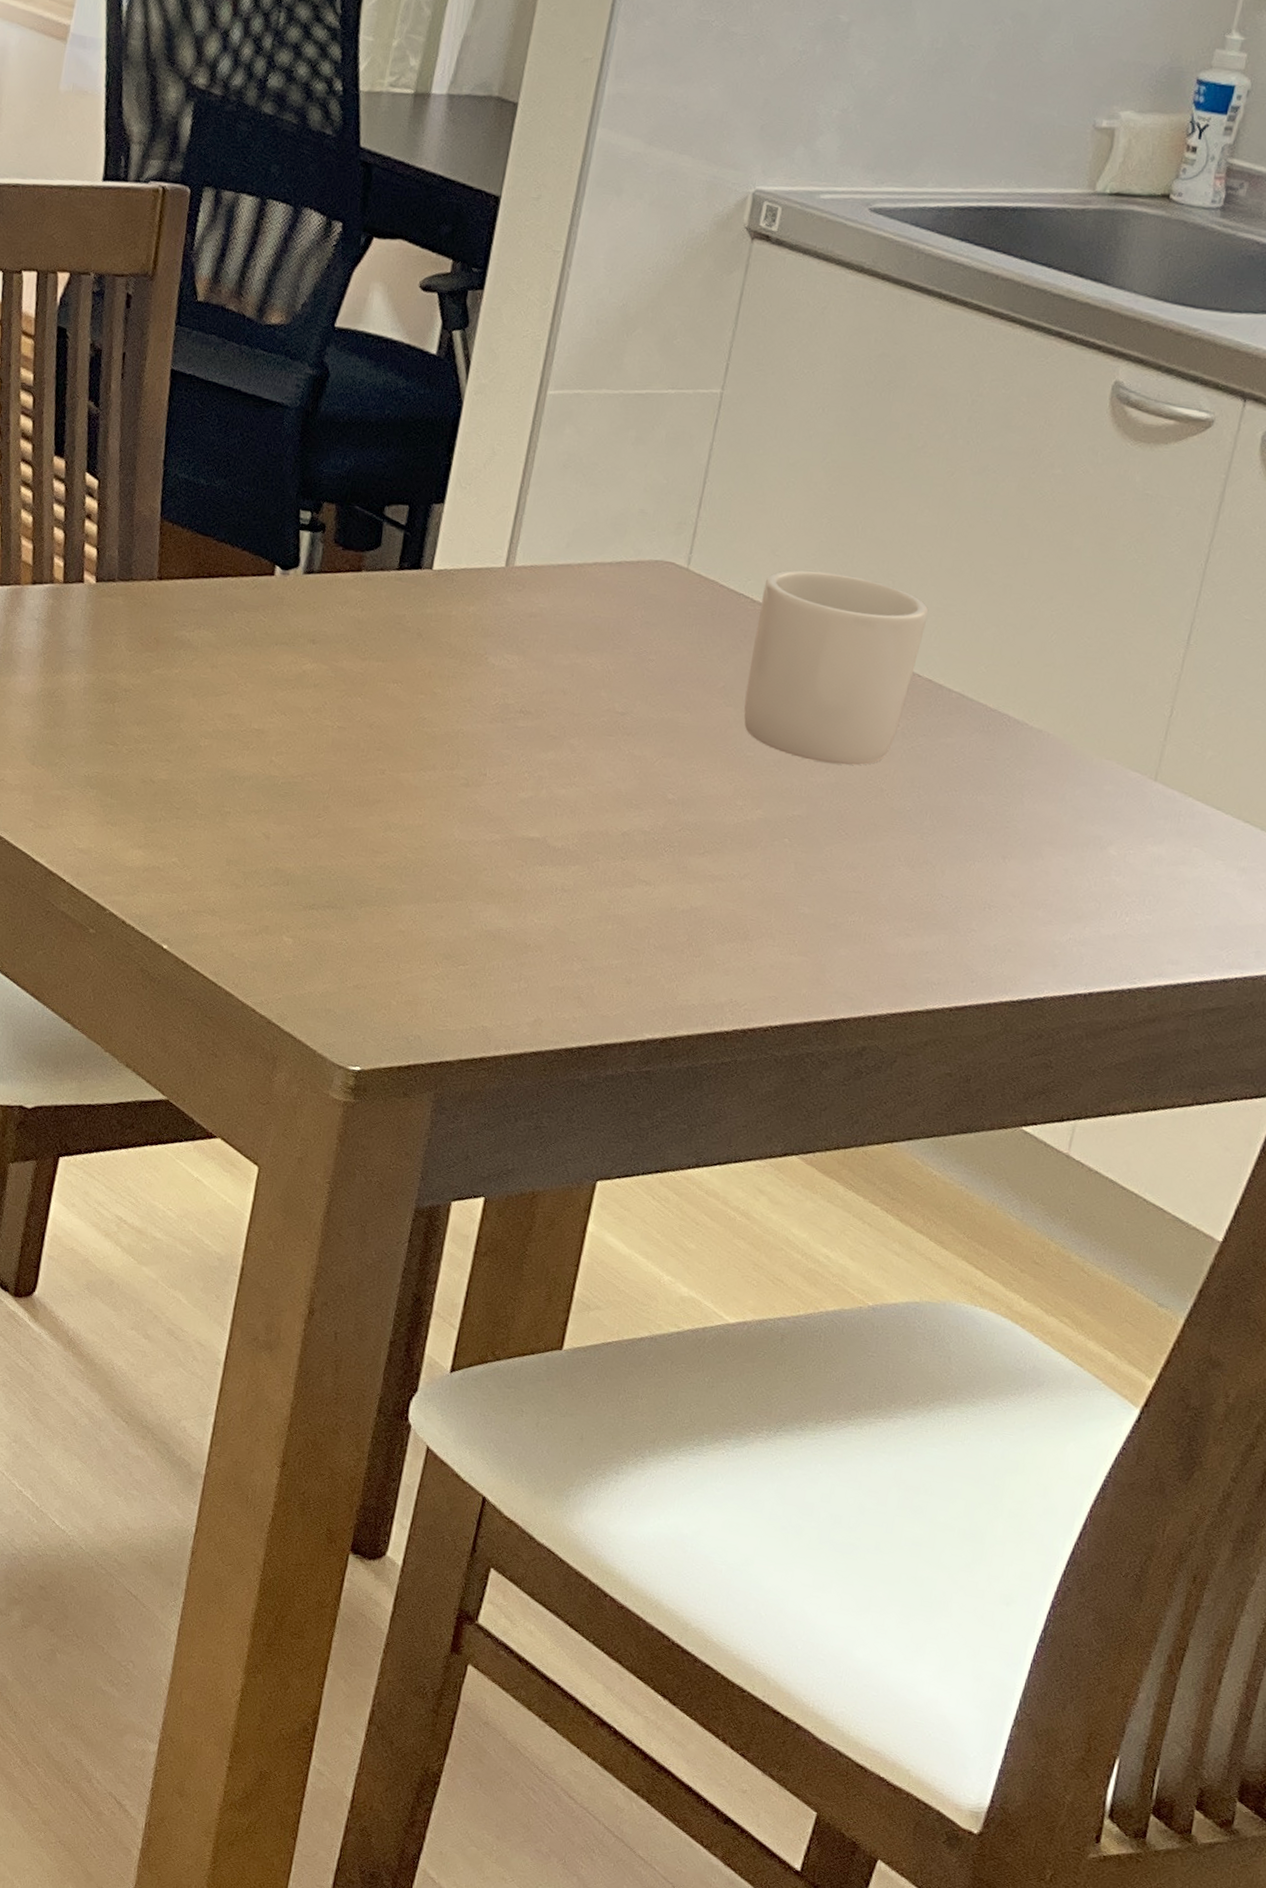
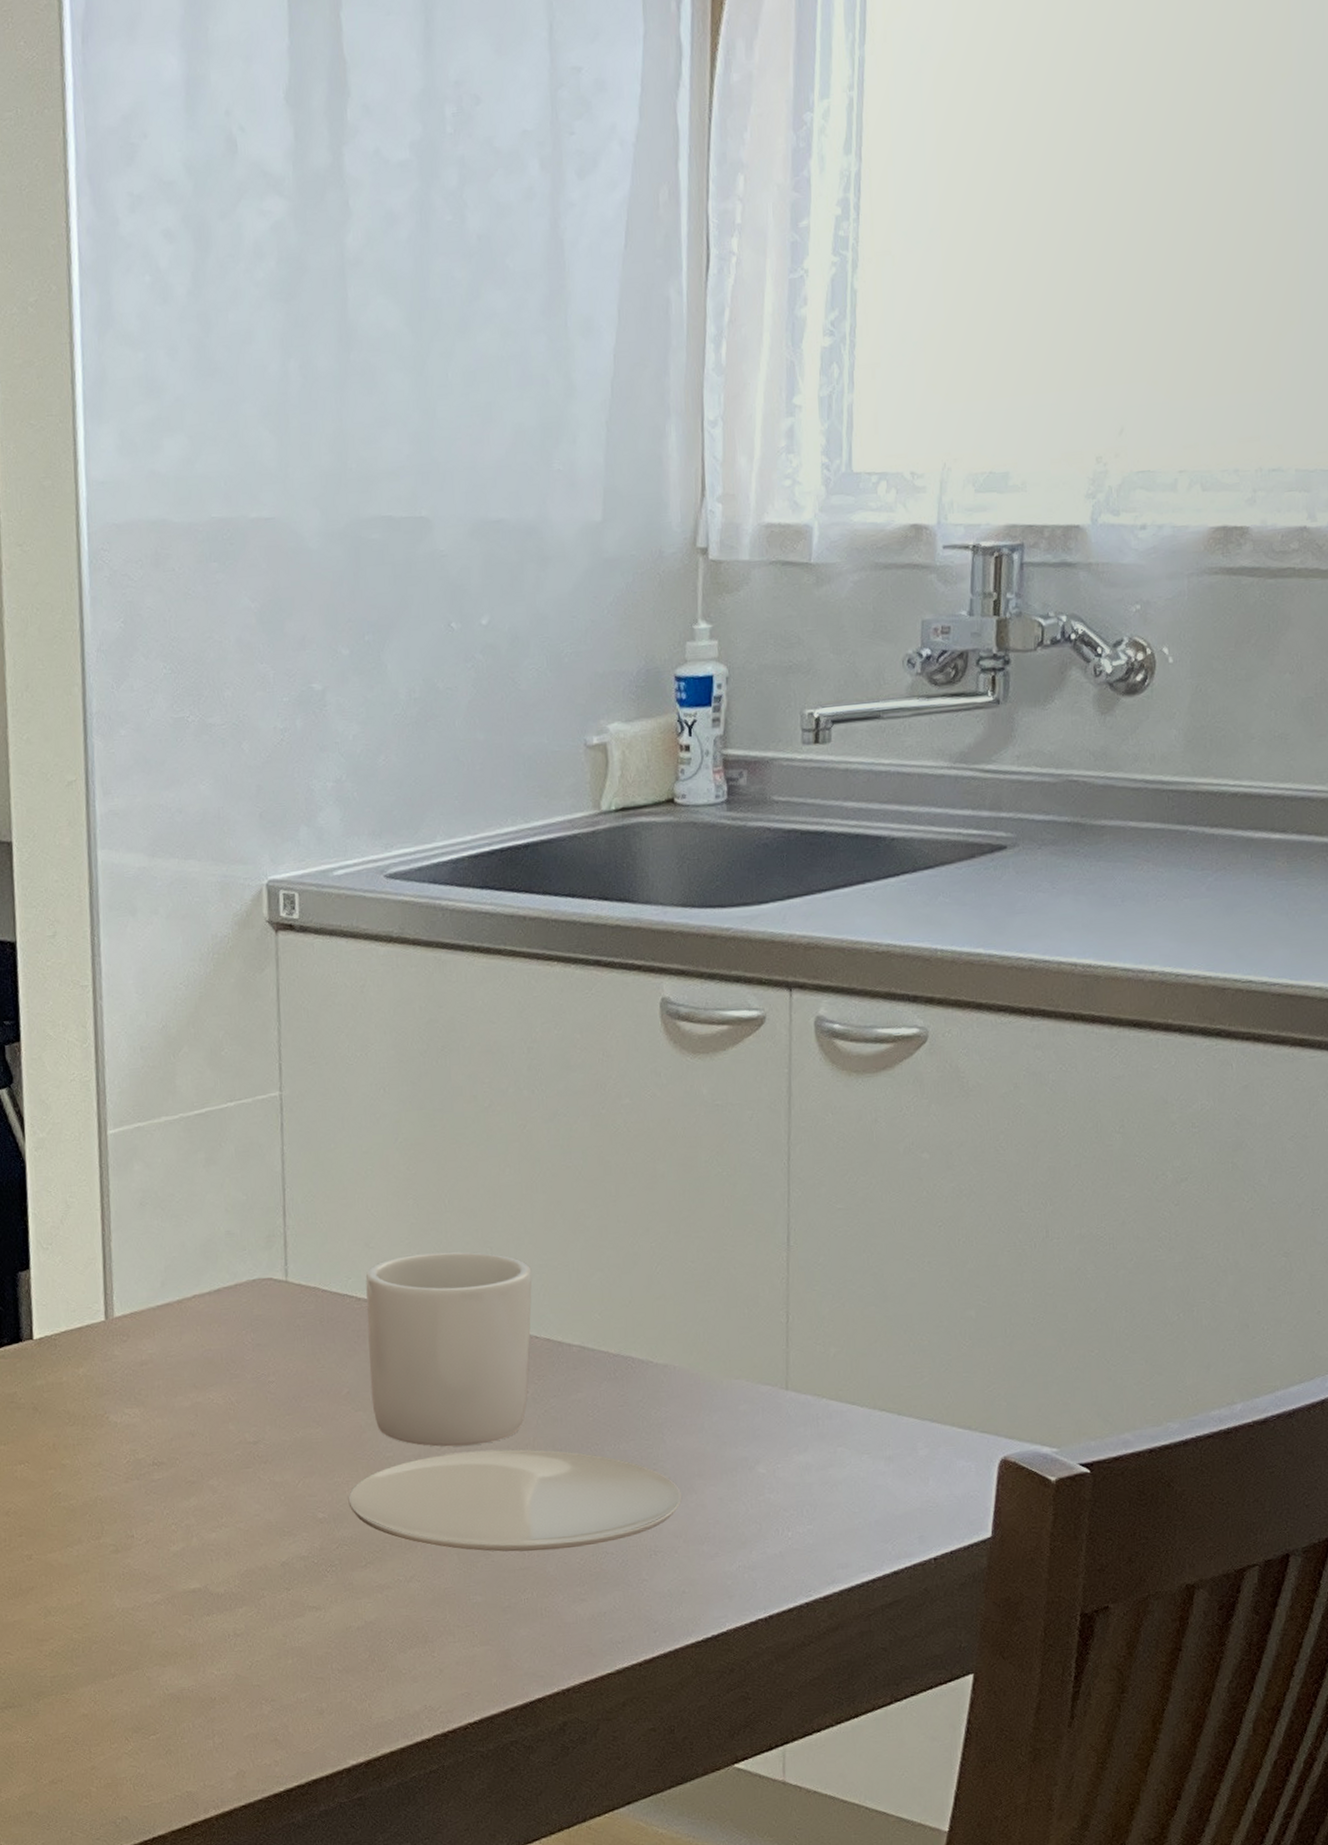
plate: none [700,764,1029,886] -> present [348,1449,683,1552]

